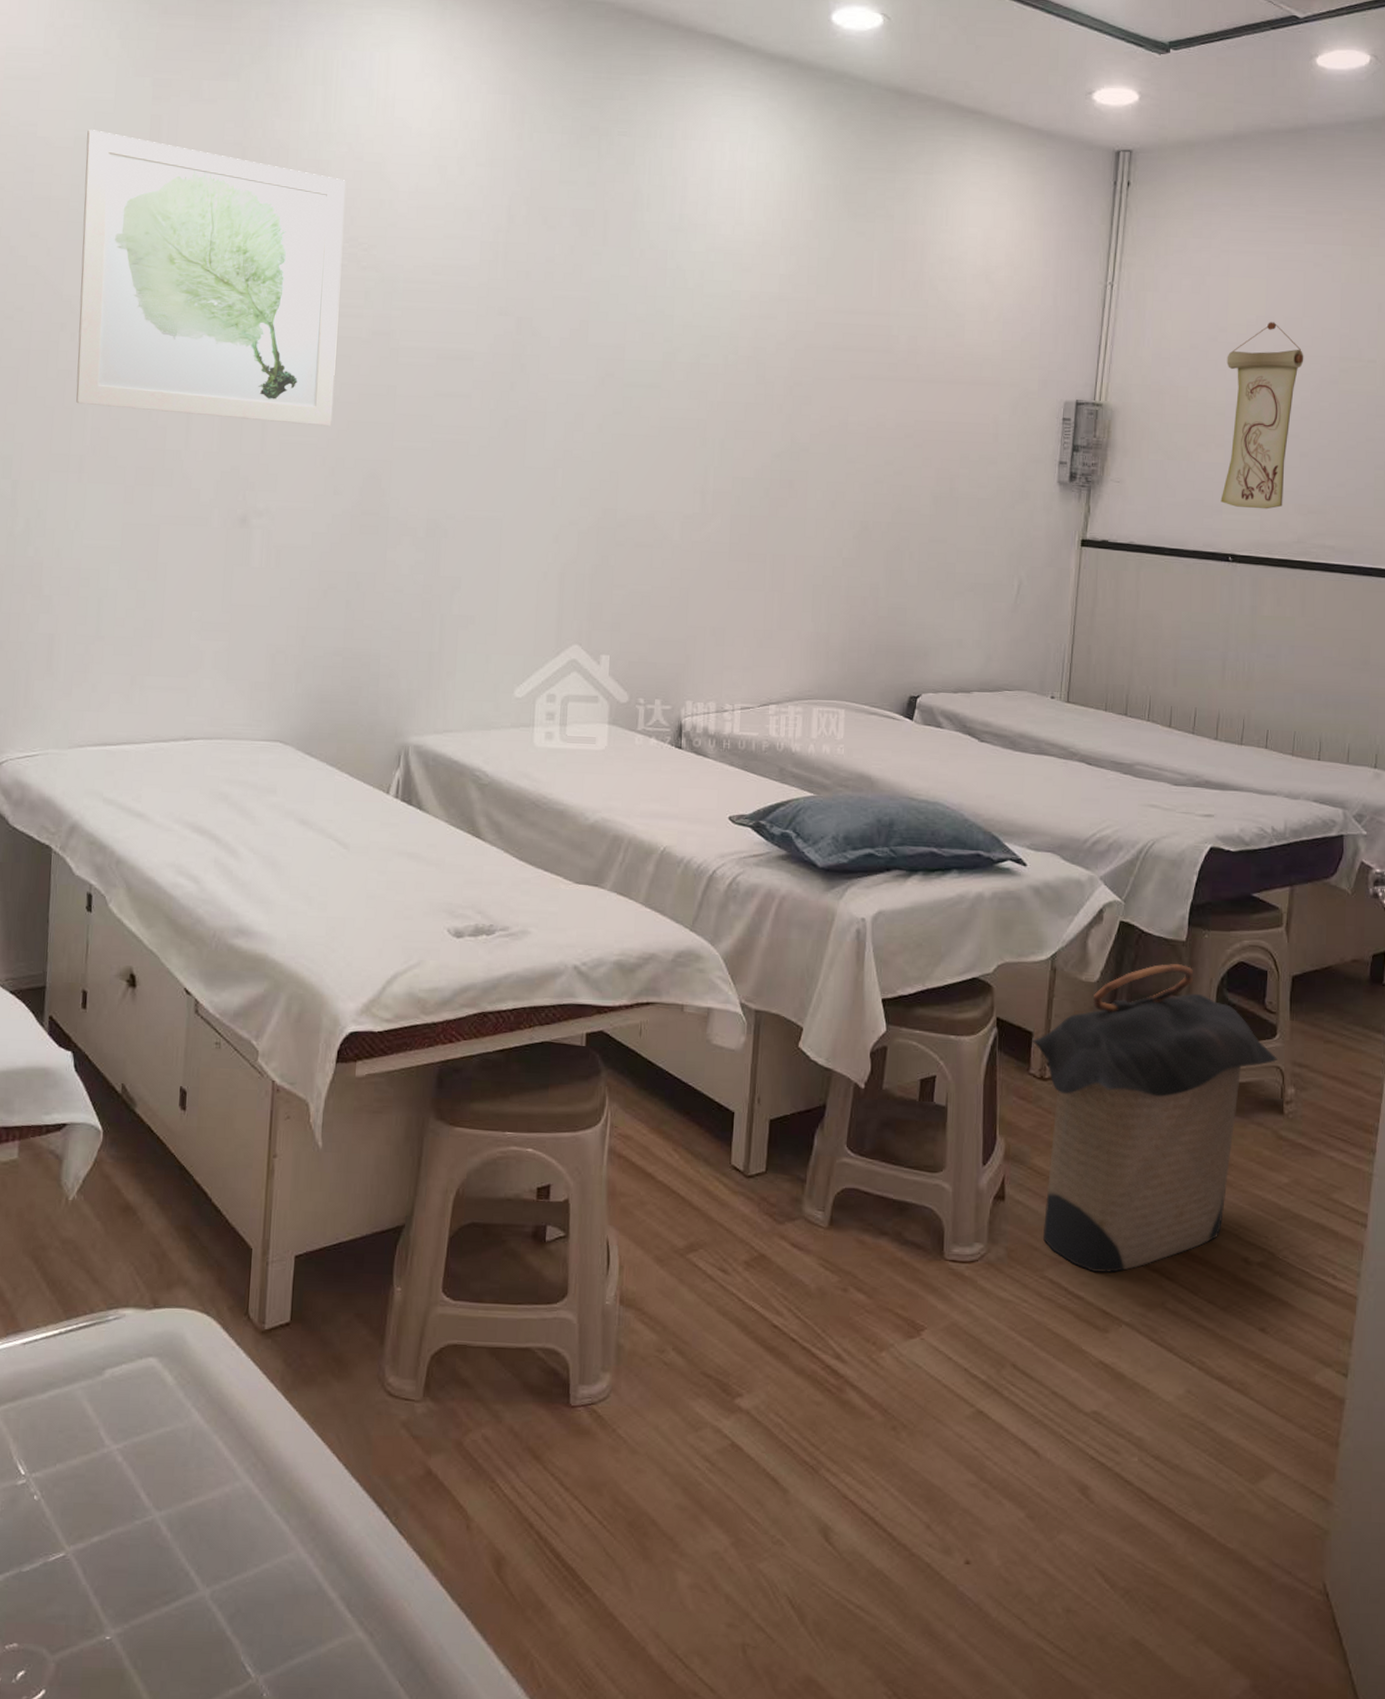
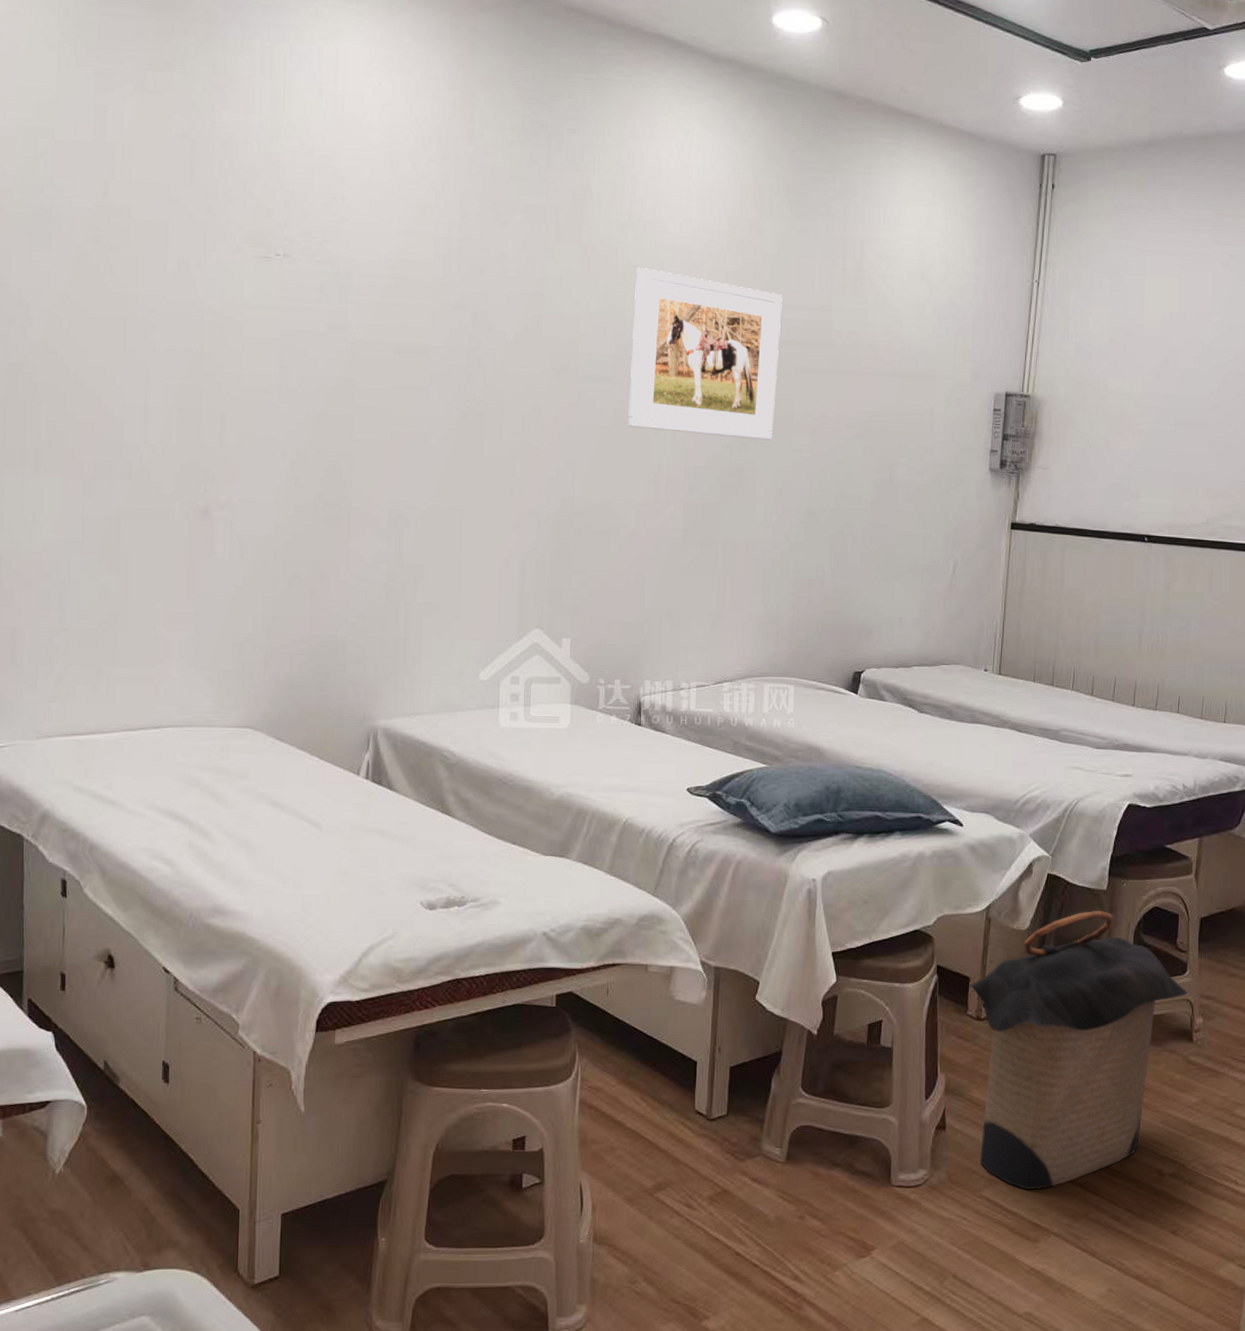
wall art: present [76,129,346,427] -> none [28,119,297,420]
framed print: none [674,272,838,451] -> present [628,268,782,441]
wall scroll: present [1220,322,1304,509] -> none [1137,318,1213,493]

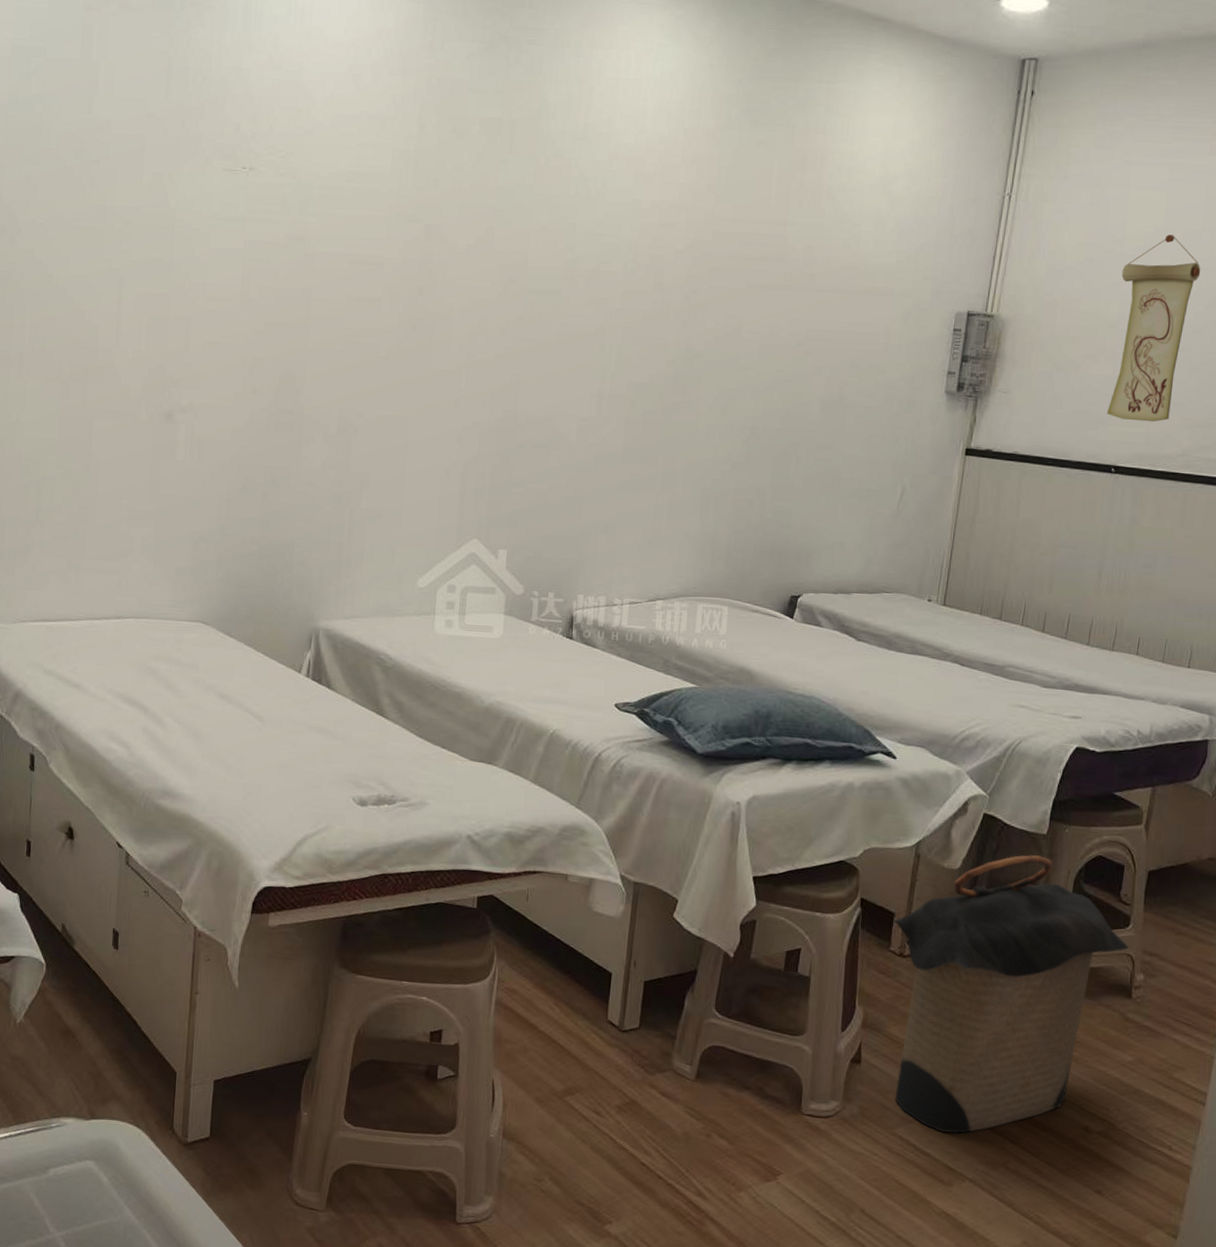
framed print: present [628,268,782,441] -> none [573,180,737,358]
wall scroll: none [1137,318,1213,493] -> present [1107,234,1201,422]

